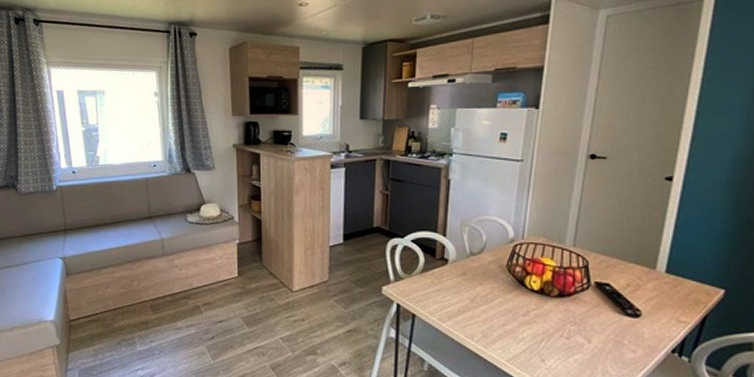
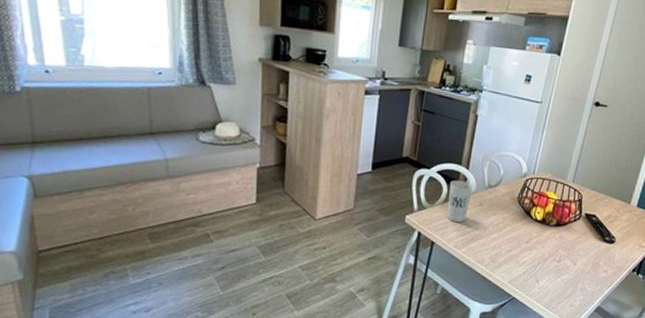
cup: none [426,249,454,294] -> present [446,180,474,223]

